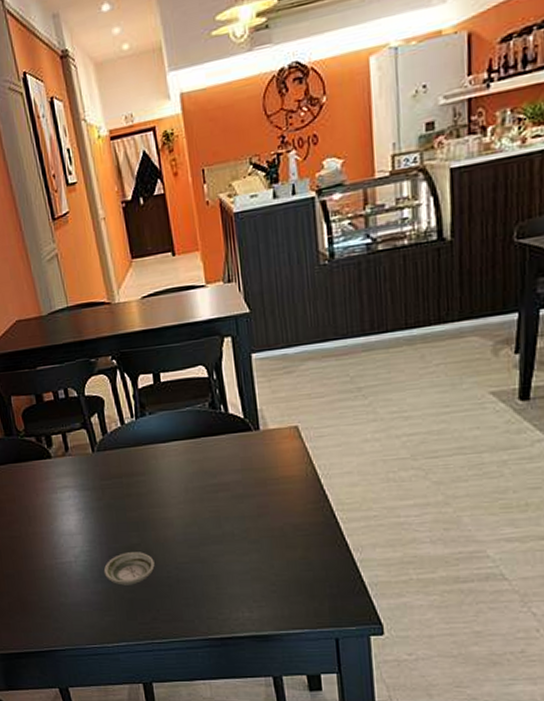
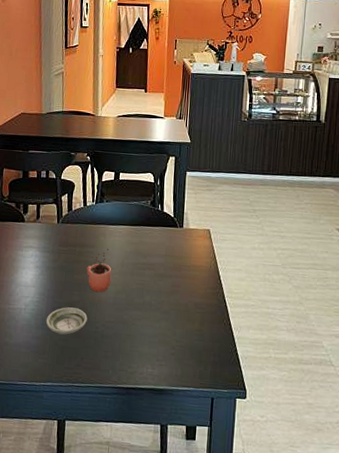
cocoa: none [141,472,176,529] -> present [86,248,112,292]

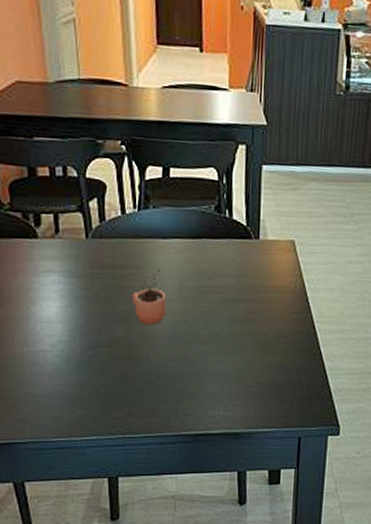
saucer: present [45,307,88,335] -> none [81,345,138,379]

